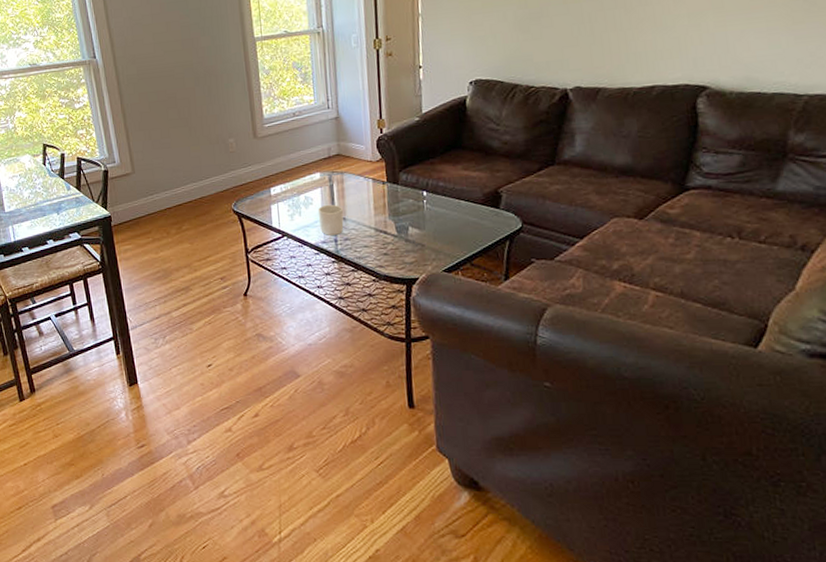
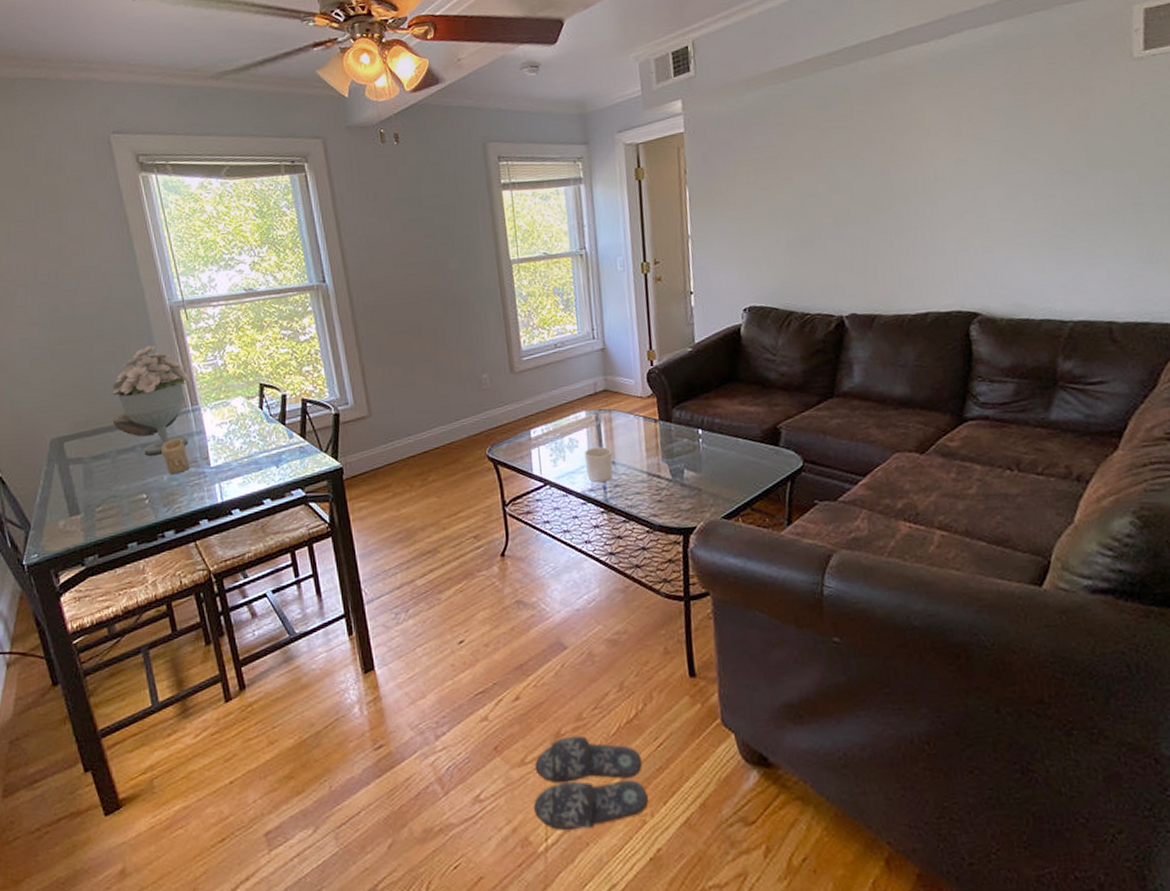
slippers: none [270,450,369,527] -> present [534,735,648,831]

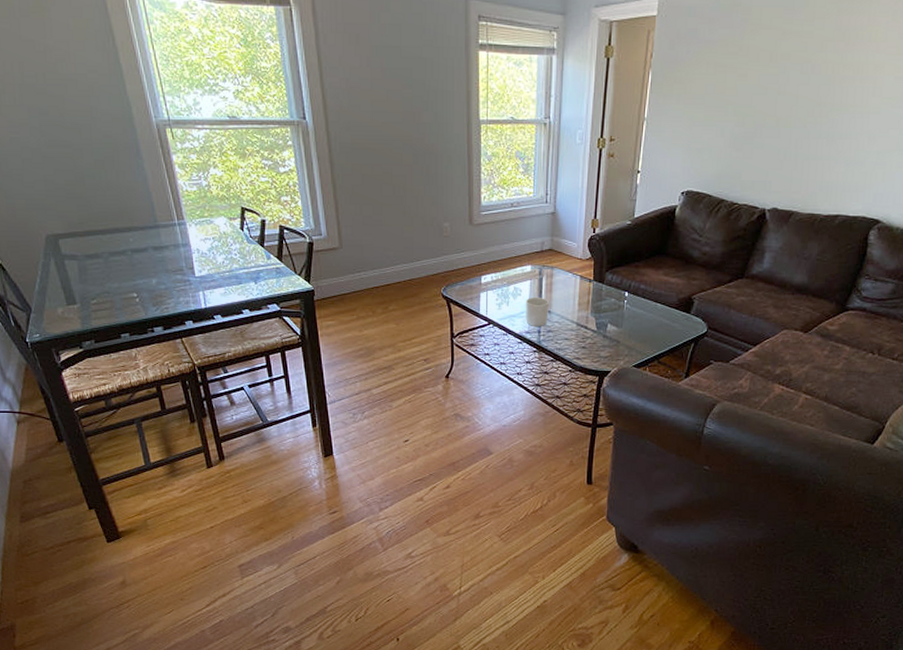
bouquet: present [112,345,191,456] -> none [102,159,177,260]
bowl: present [112,413,179,437] -> none [103,219,166,243]
candle: present [161,438,190,474] -> none [150,248,176,278]
slippers: present [534,735,648,831] -> none [453,518,542,583]

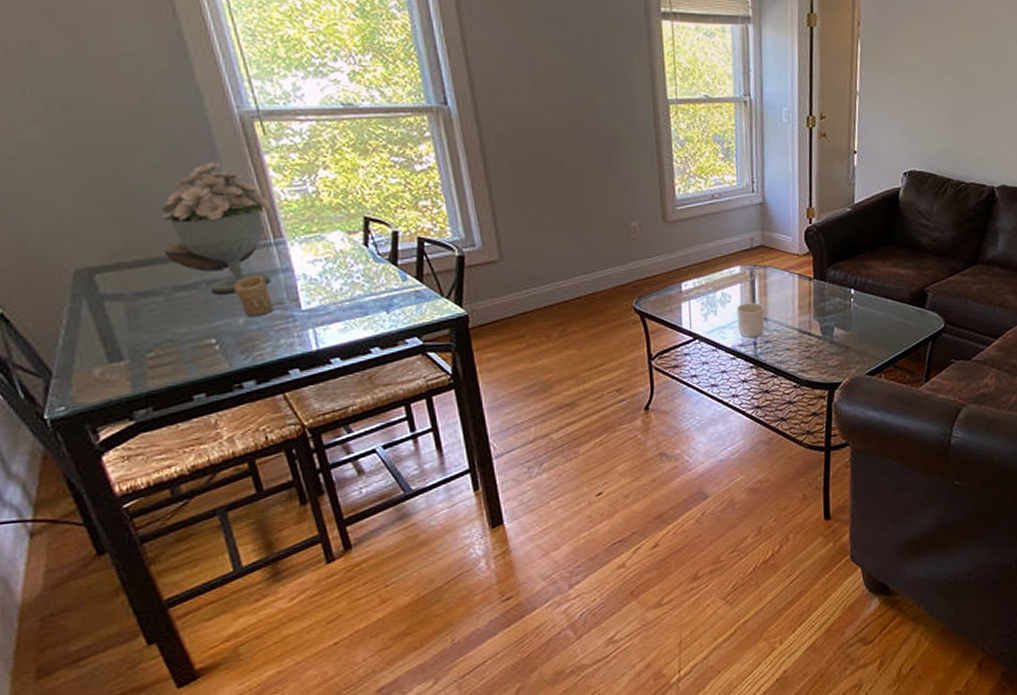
bouquet: none [102,159,177,260] -> present [161,162,272,295]
bowl: none [103,219,166,243] -> present [163,242,257,272]
candle: none [150,248,176,278] -> present [234,276,274,316]

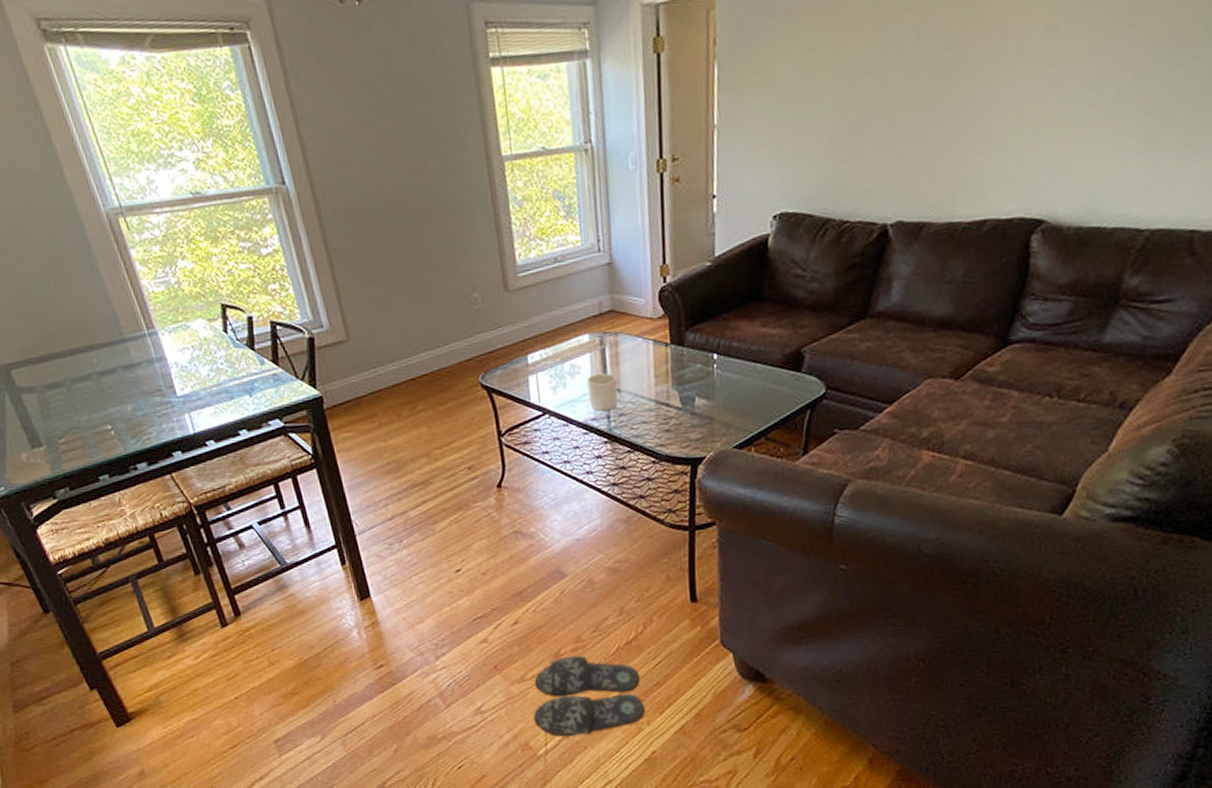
bouquet: present [161,162,272,295] -> none [54,260,150,385]
bowl: present [163,242,257,272] -> none [60,337,135,364]
candle: present [234,276,274,316] -> none [120,365,154,404]
slippers: none [668,576,778,663] -> present [534,655,645,737]

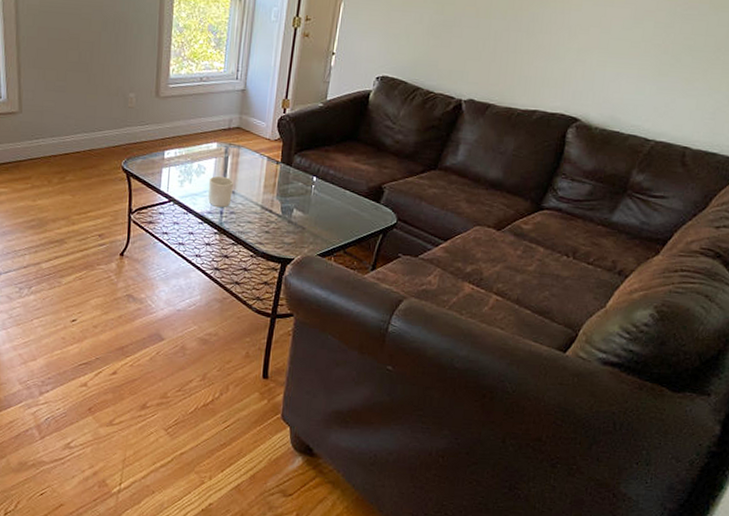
slippers: present [534,655,645,737] -> none [114,409,210,480]

